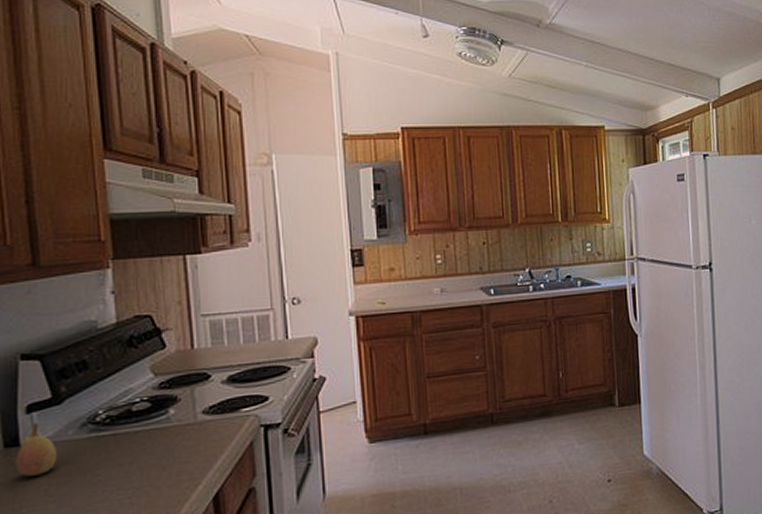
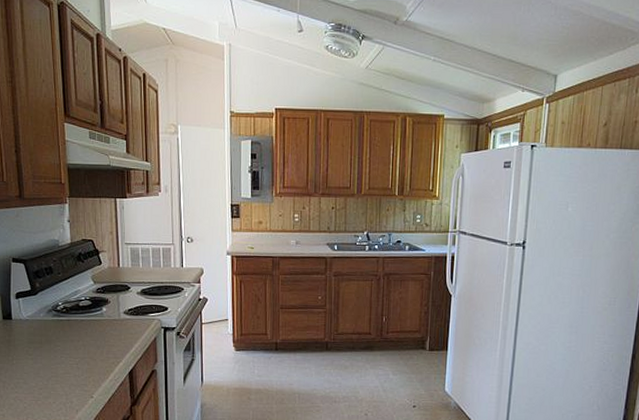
fruit: present [15,422,58,477] -> none [10,305,34,340]

